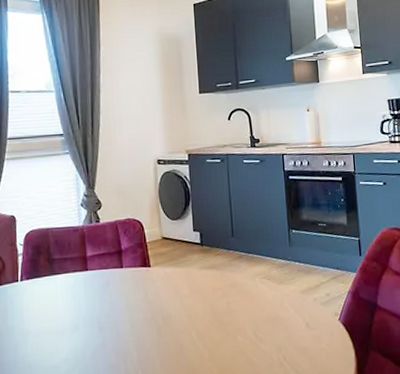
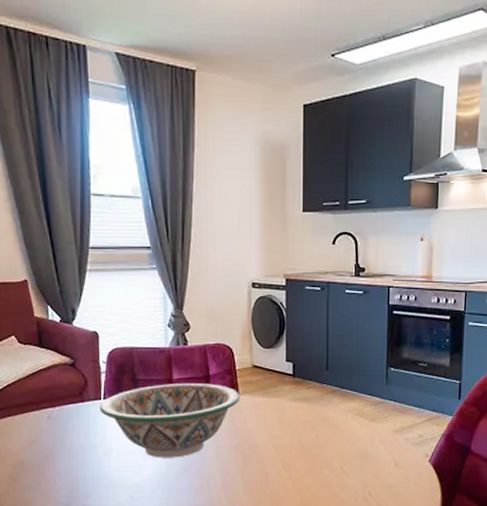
decorative bowl: none [16,258,152,337] -> present [99,384,241,458]

